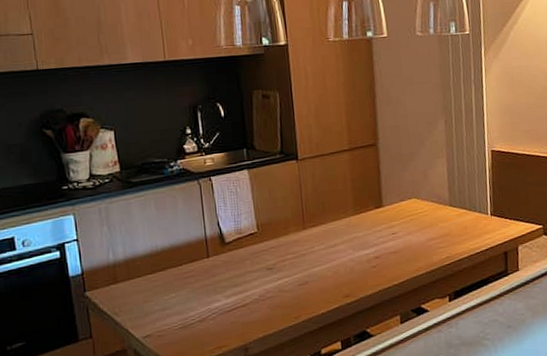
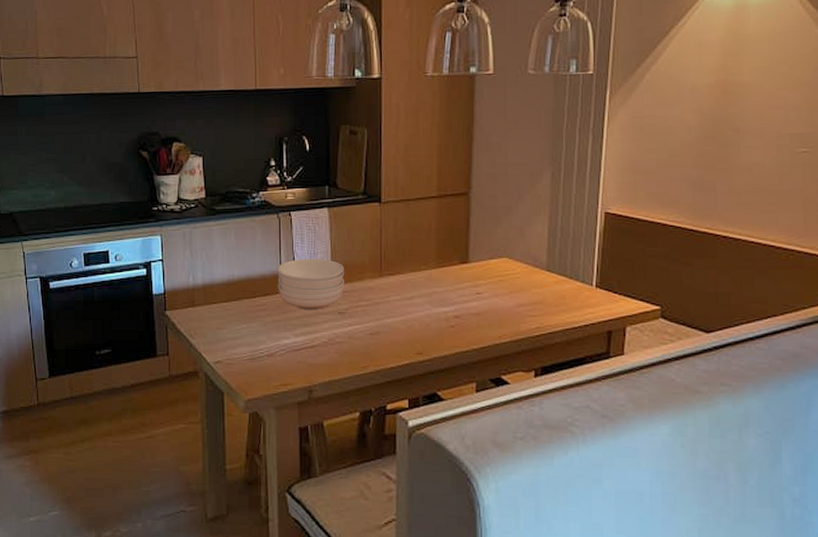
bowl: none [202,219,271,271] -> present [277,259,345,311]

